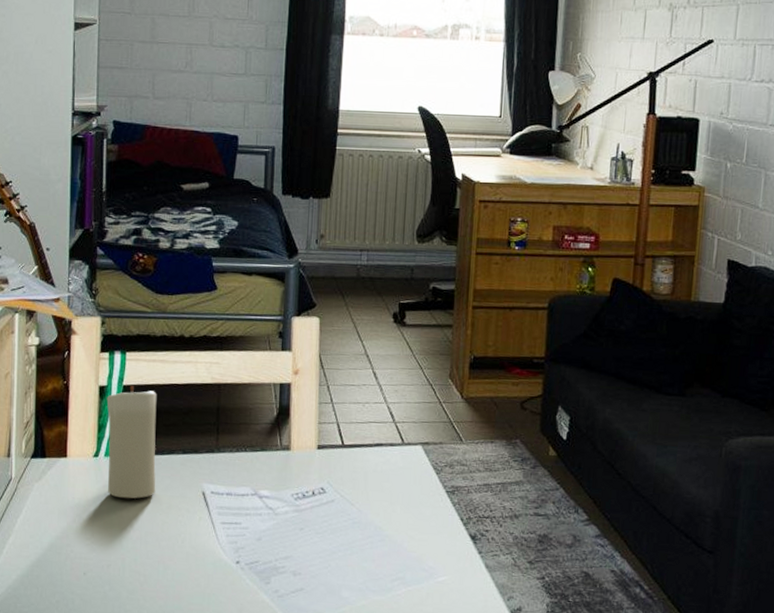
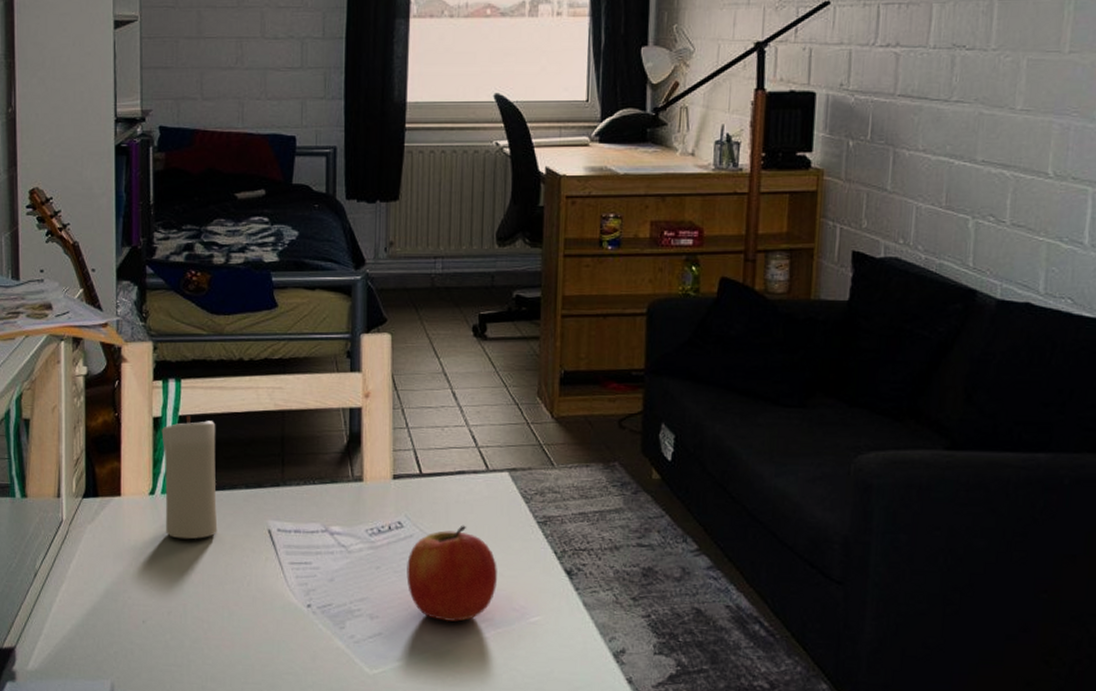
apple: none [327,492,409,580] -> present [406,525,497,622]

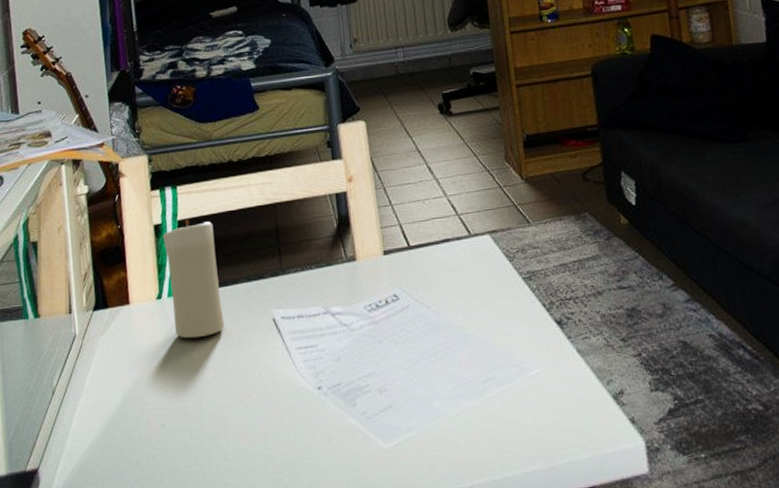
apple: present [406,525,497,622] -> none [407,290,494,386]

